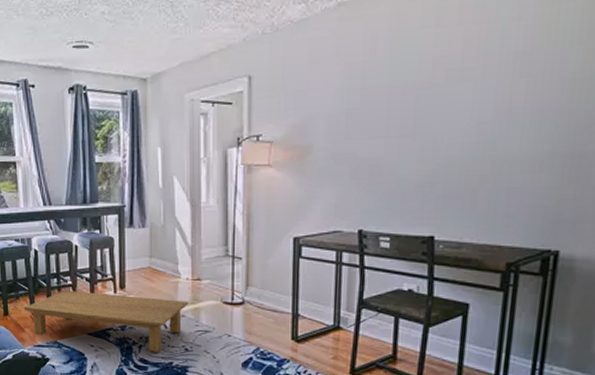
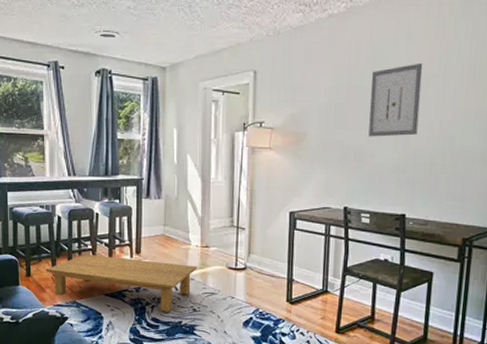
wall art: none [388,53,456,146] -> present [368,62,423,137]

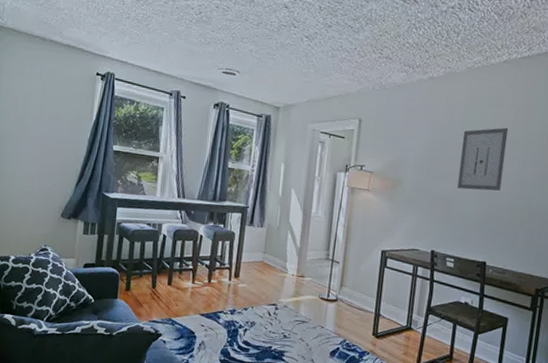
coffee table: present [46,254,197,312] -> none [145,273,292,337]

